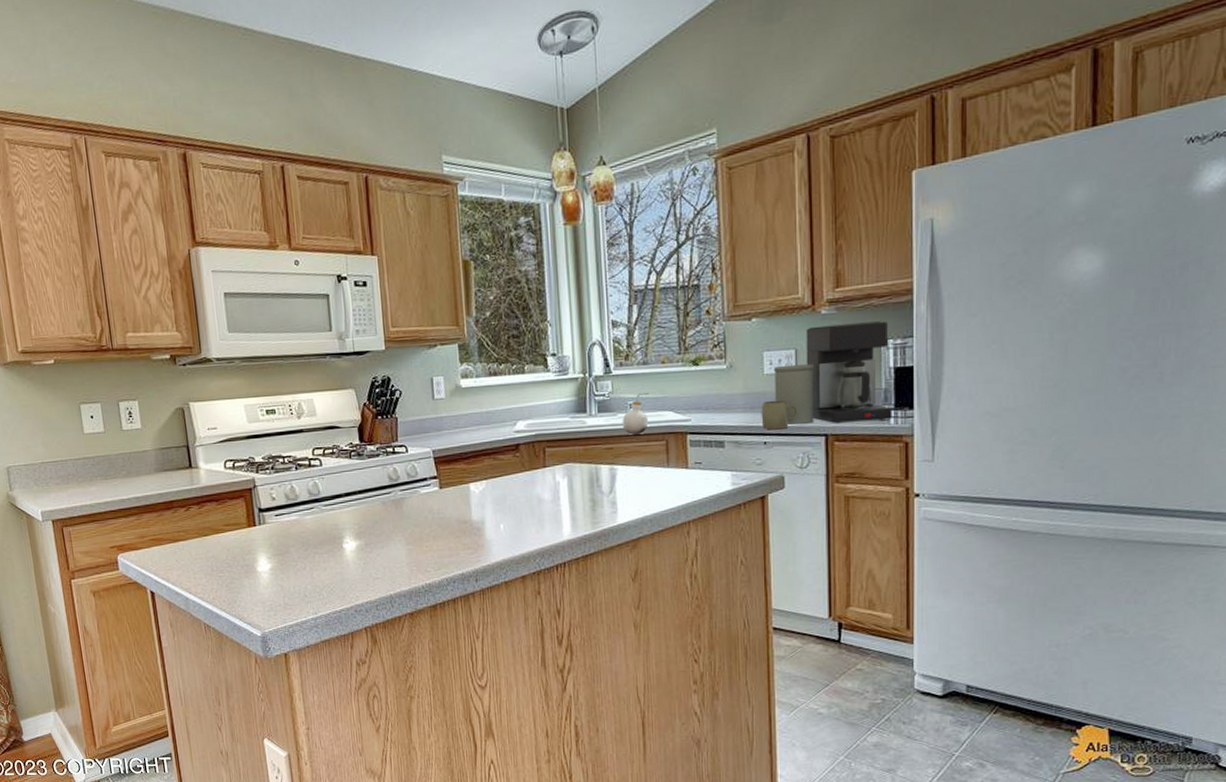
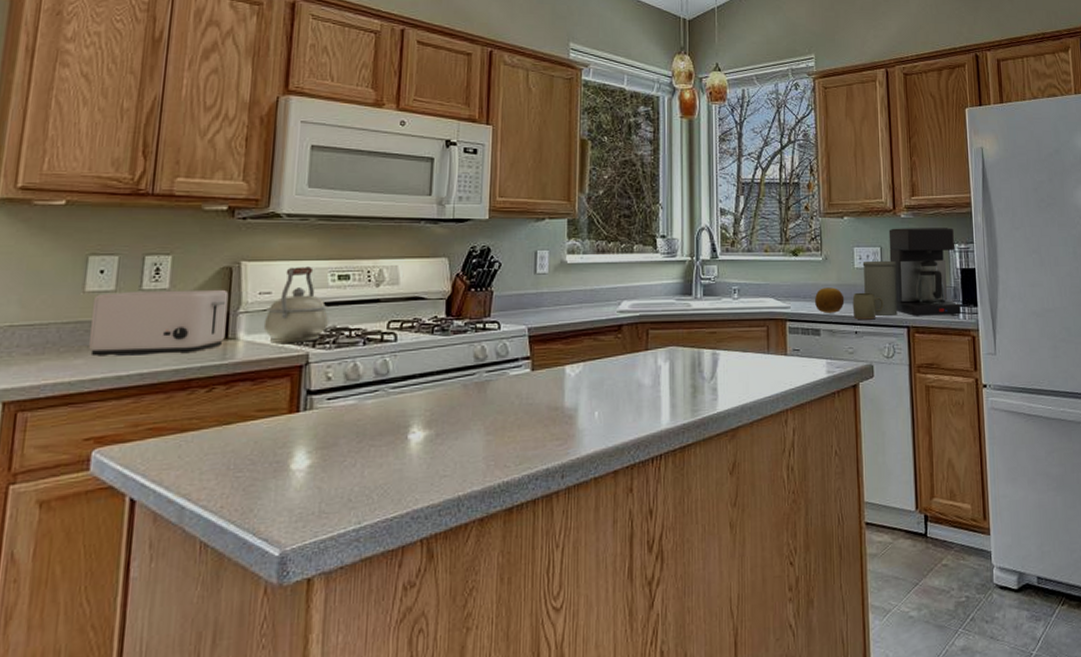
toaster: none [91,427,190,485] -> present [89,289,229,357]
kettle: none [215,404,265,470] -> present [263,266,329,343]
soap dispenser: present [622,392,649,435] -> none [726,278,752,320]
fruit: none [718,397,752,425] -> present [815,287,845,314]

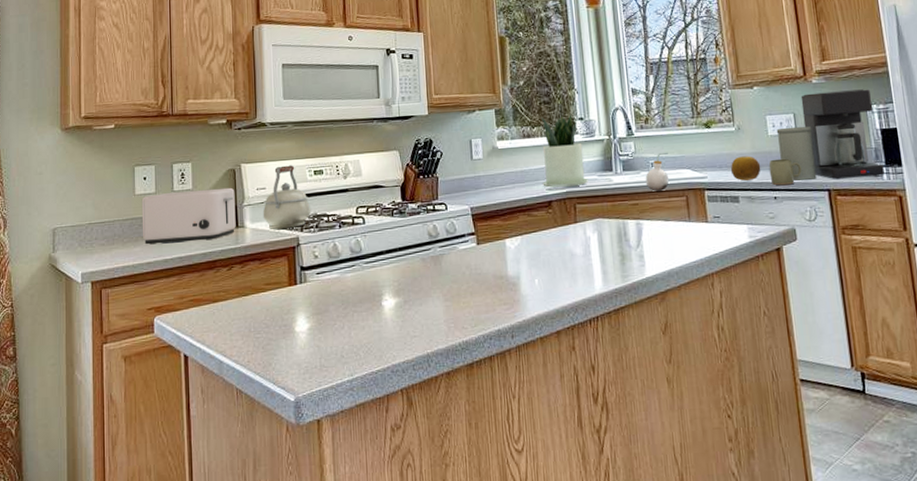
planter: none [612,230,666,311] -> present [541,114,589,188]
soap dispenser: none [726,278,752,320] -> present [645,152,670,191]

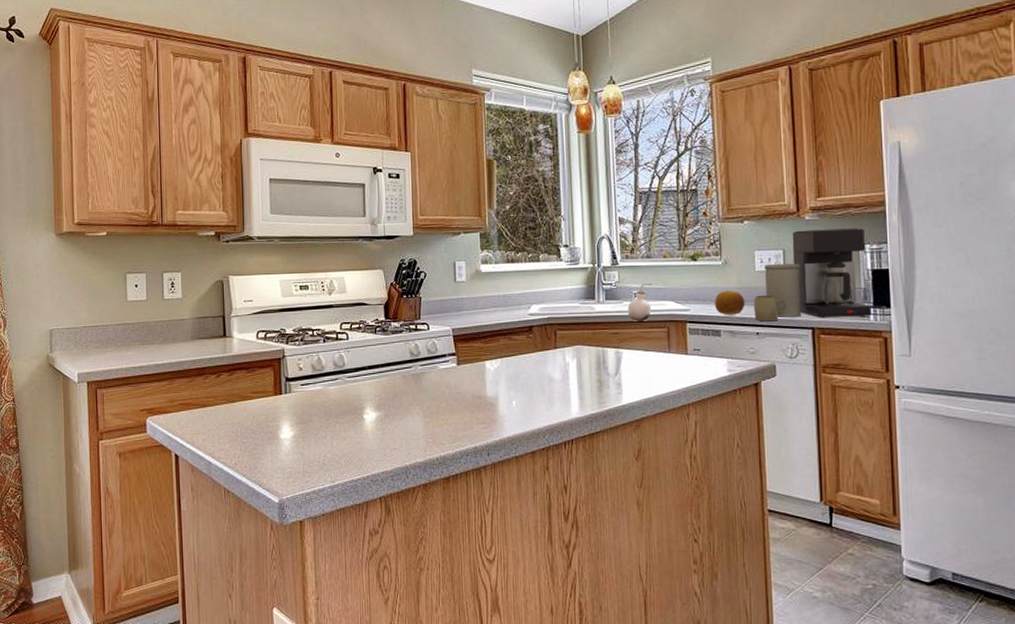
toaster: present [141,187,236,245] -> none [133,298,224,350]
kettle: present [262,165,310,229] -> none [249,279,296,340]
planter: present [541,114,589,188] -> none [523,241,571,314]

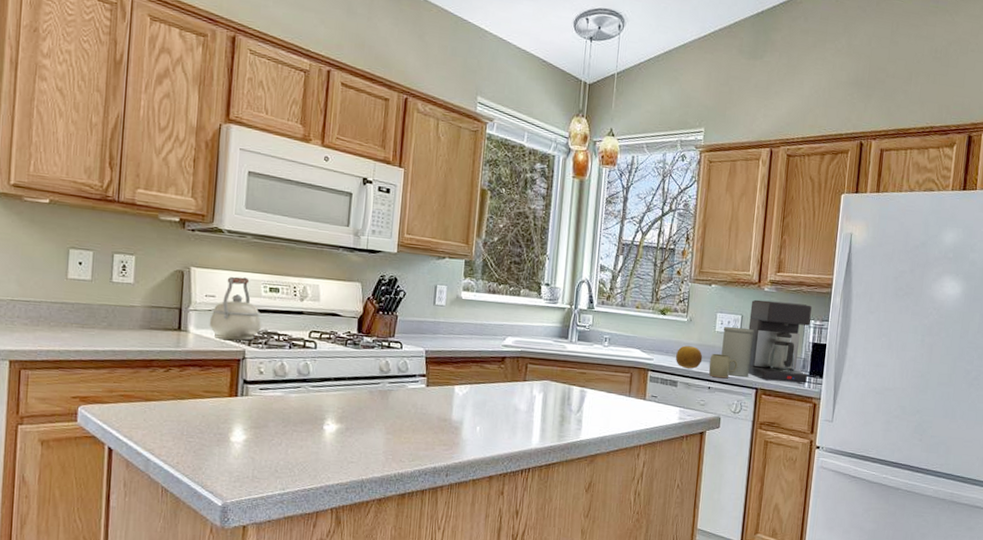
kettle: none [249,279,296,340] -> present [209,276,262,341]
soap dispenser: present [627,283,652,321] -> none [596,329,623,365]

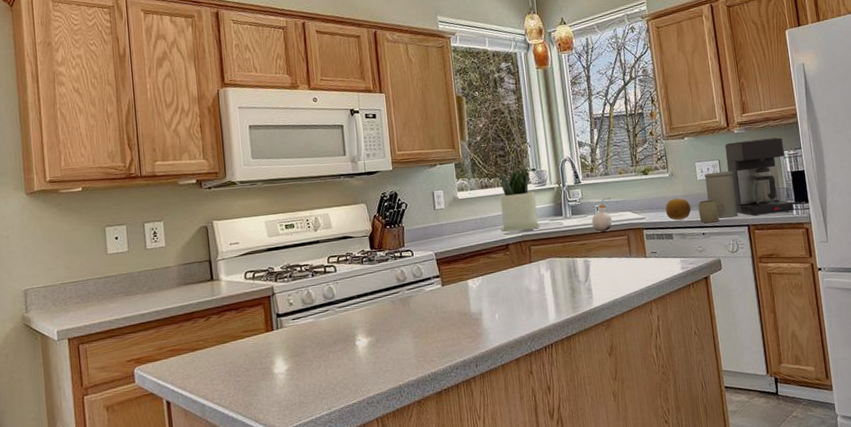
kettle: present [209,276,262,341] -> none [237,220,284,281]
planter: none [498,276,545,348] -> present [497,165,542,233]
soap dispenser: none [596,329,623,365] -> present [591,197,613,232]

